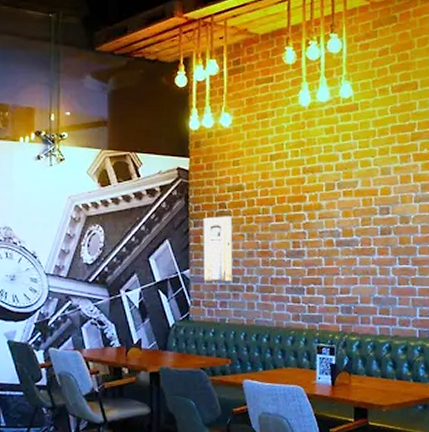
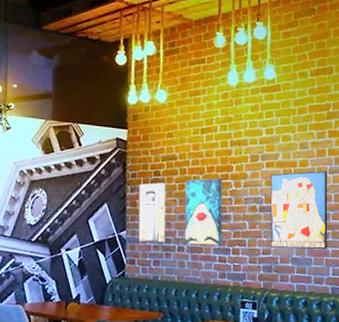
wall art: none [254,209,295,284] -> present [185,178,222,245]
wall art: none [348,200,414,288] -> present [270,171,328,250]

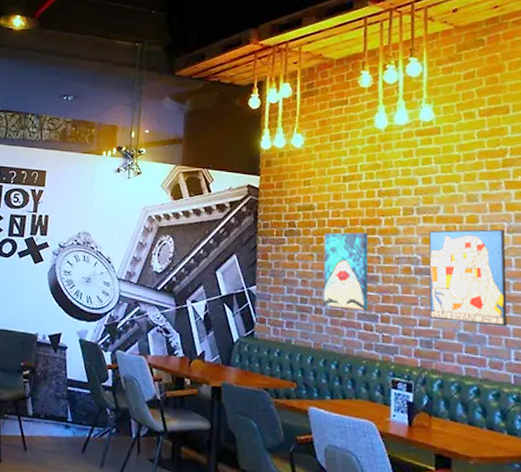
wall art: present [138,183,165,242] -> none [270,234,301,301]

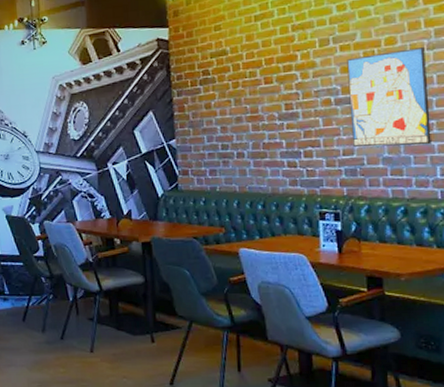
wall art: present [323,232,368,310] -> none [240,70,289,149]

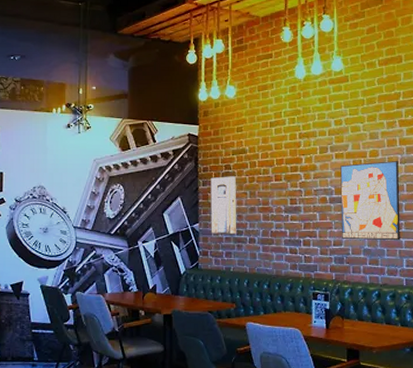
wall art: none [186,82,220,150] -> present [211,176,236,234]

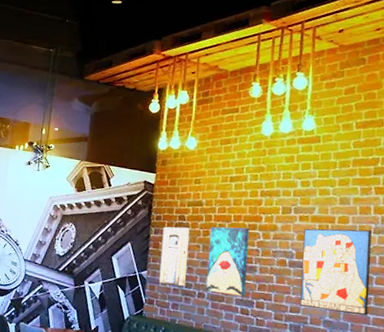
wall art: none [255,170,292,237] -> present [206,226,250,297]

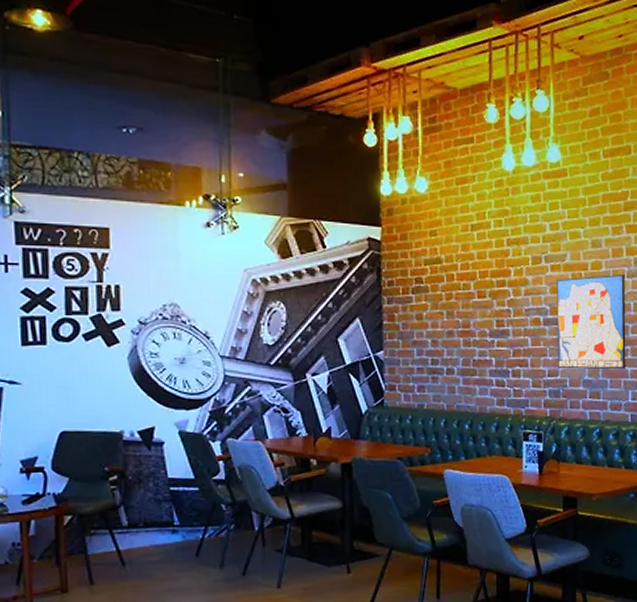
wall art: present [158,226,190,286] -> none [397,292,430,363]
wall art: present [206,226,250,297] -> none [453,285,499,367]

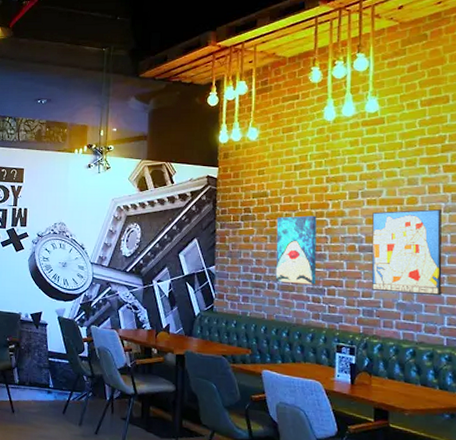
wall art: none [453,285,499,367] -> present [275,215,317,285]

